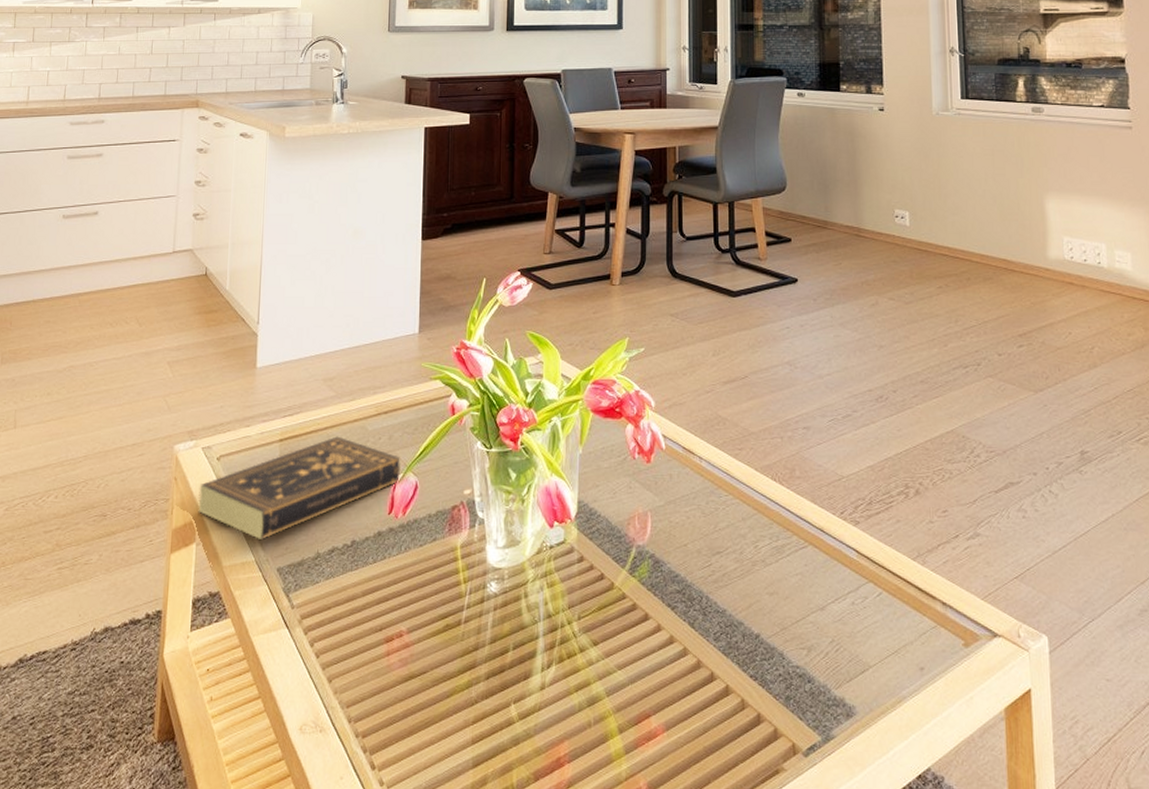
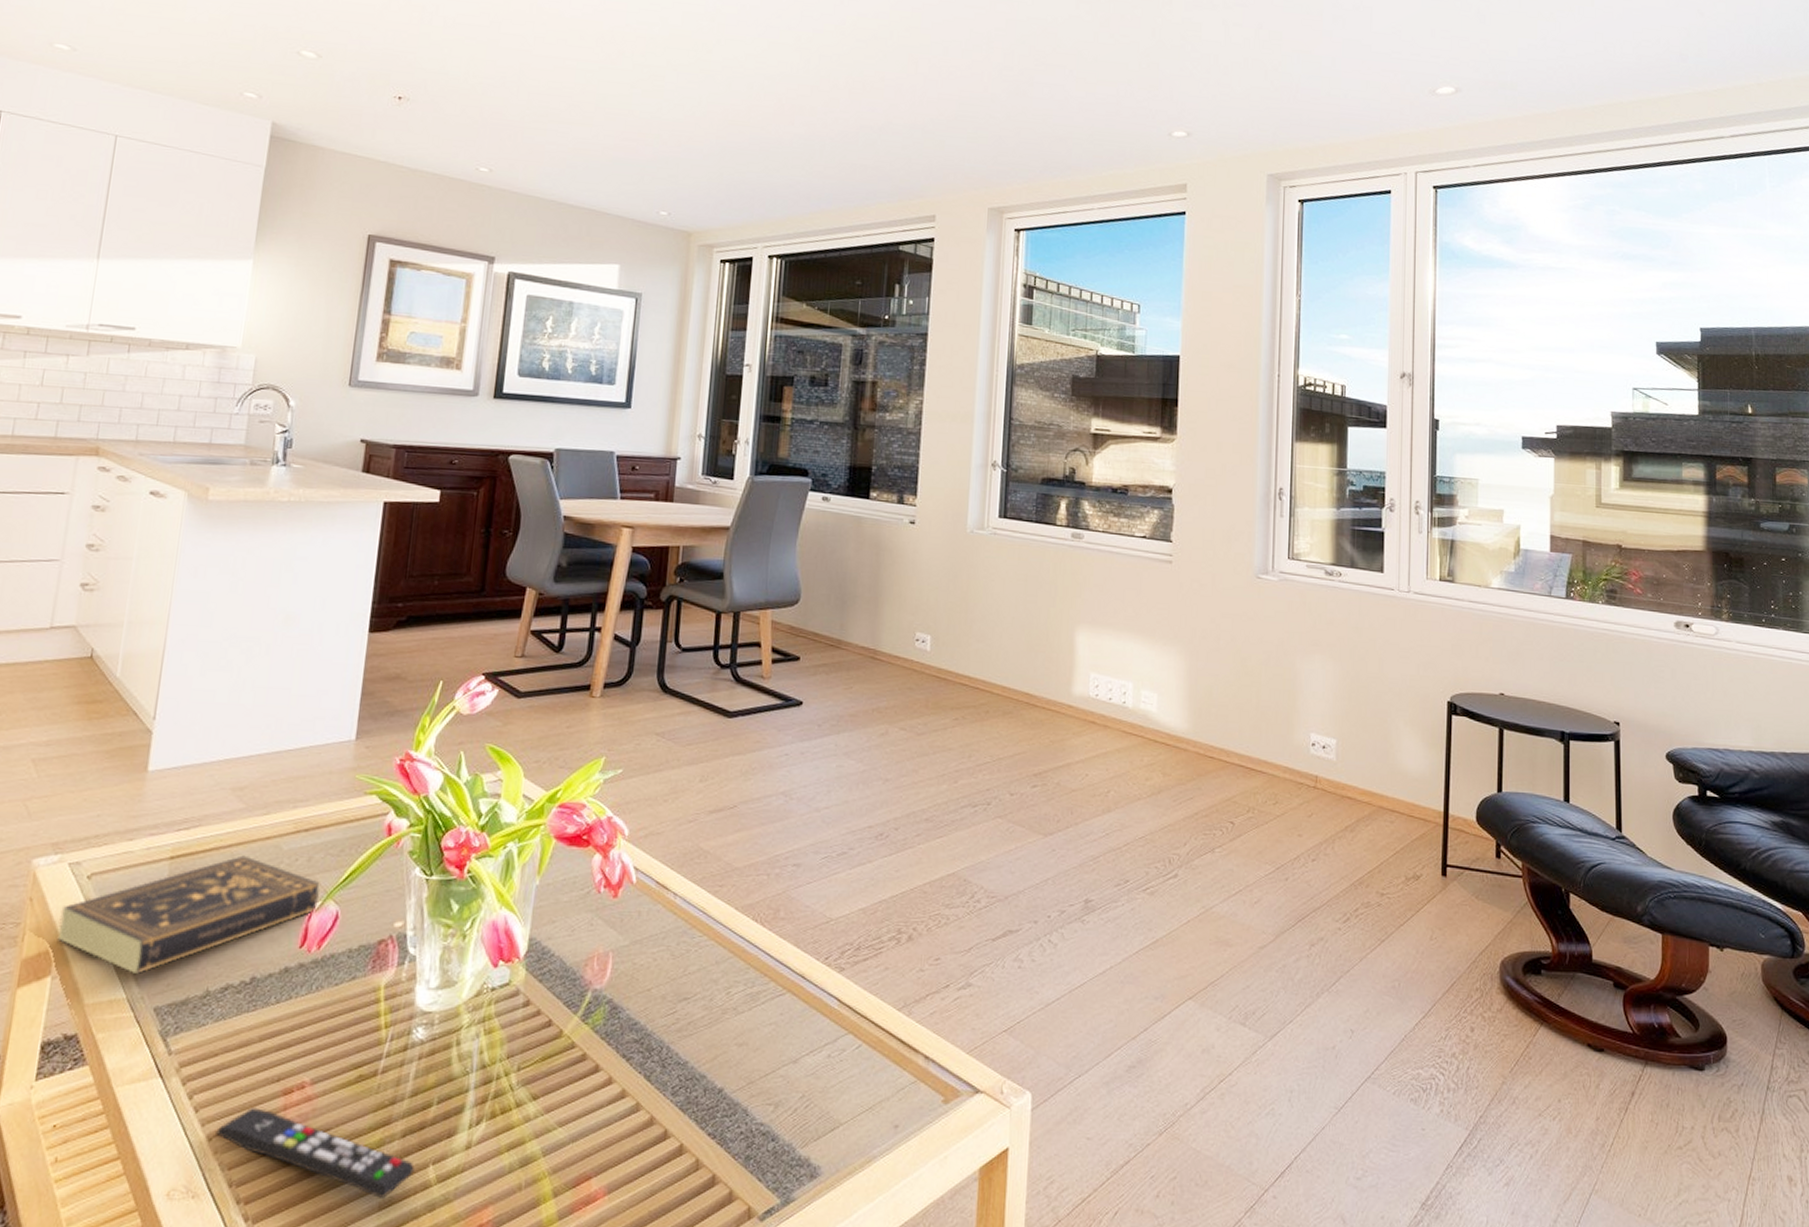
remote control: none [334,654,499,735] -> present [216,1108,414,1200]

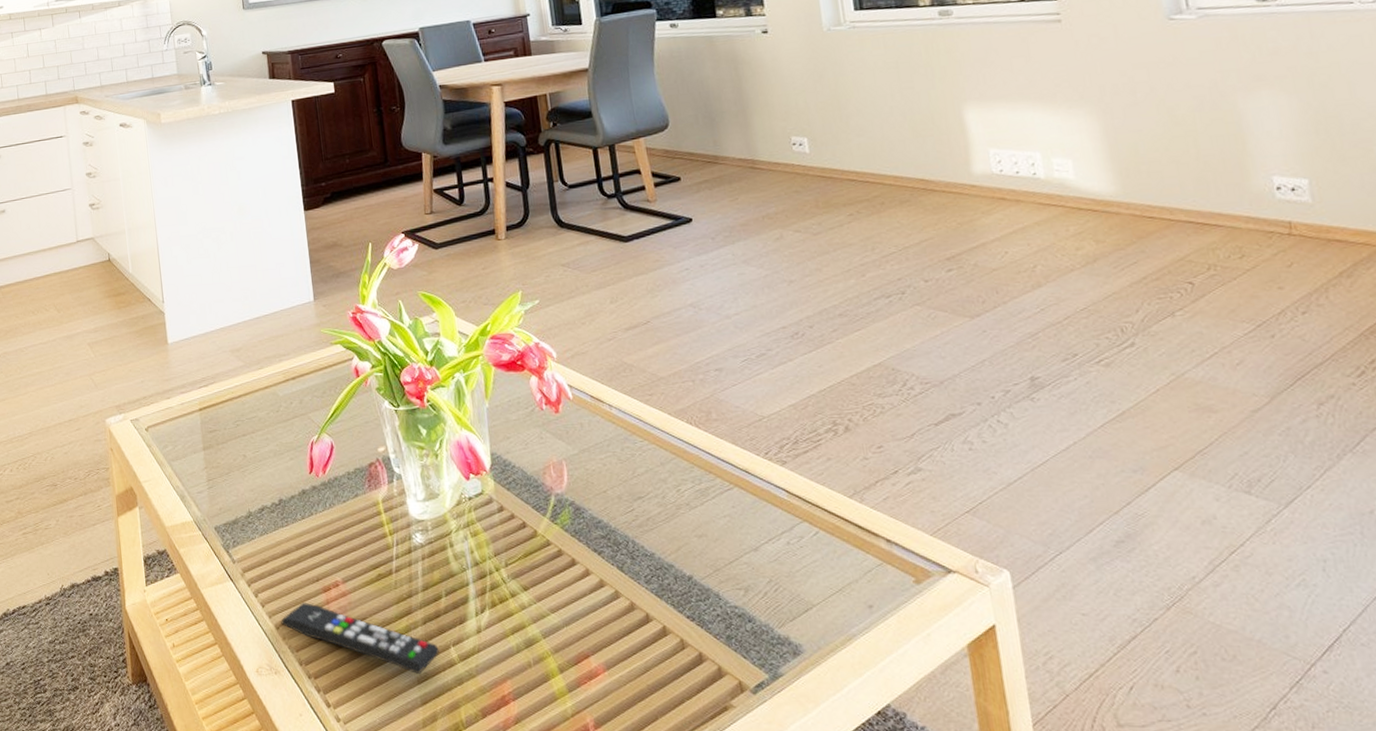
book: present [57,855,320,974] -> none [133,403,315,501]

